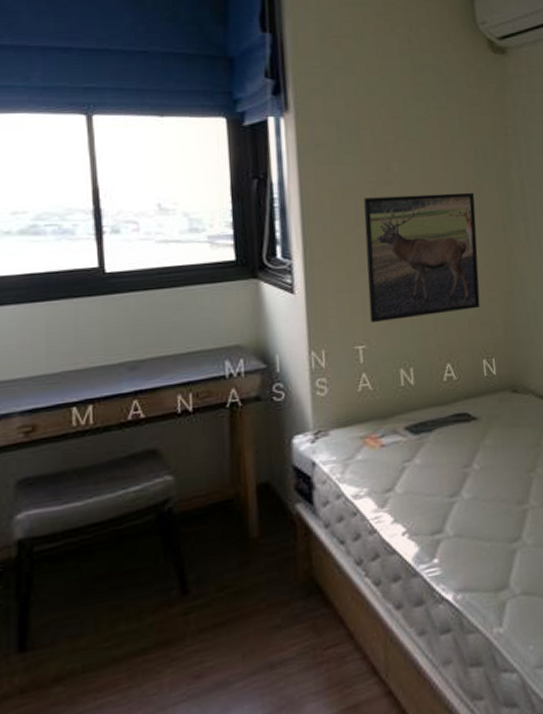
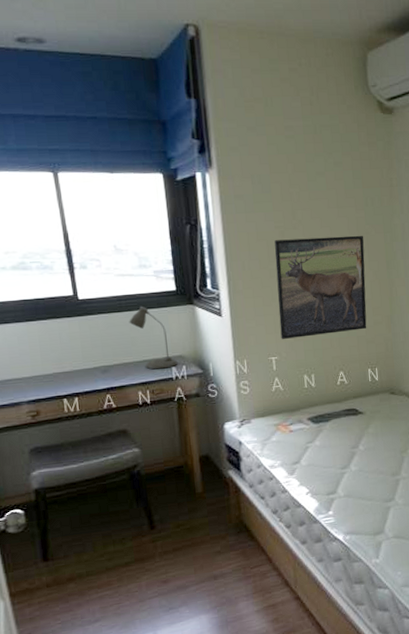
desk lamp: none [171,280,233,365] -> present [129,306,178,370]

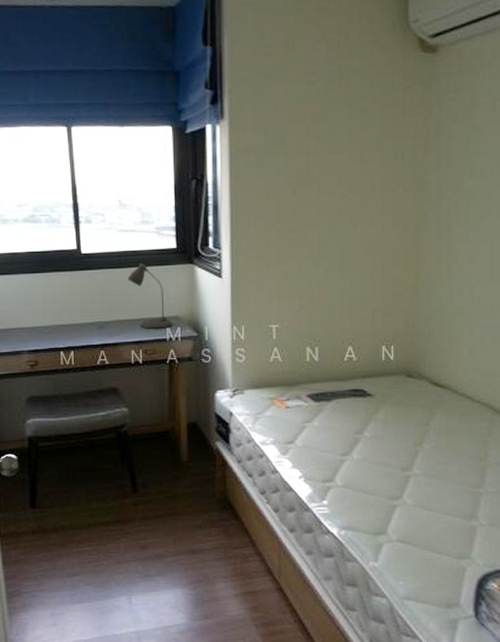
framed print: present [274,235,367,339] -> none [284,193,390,306]

